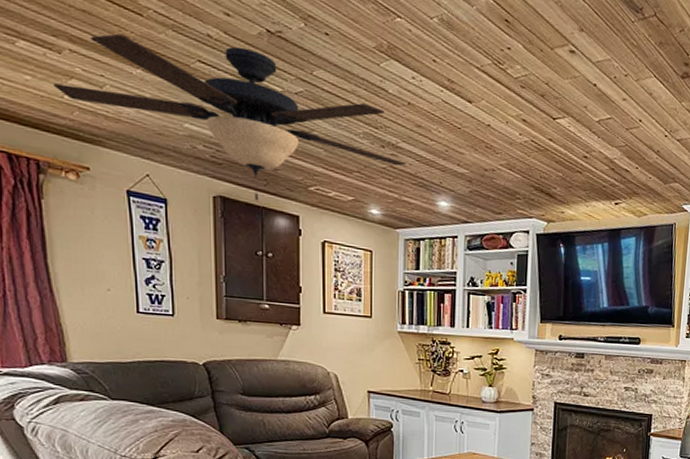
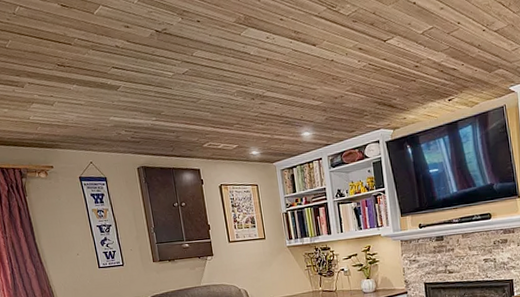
ceiling fan: present [52,33,406,221] -> none [21,48,273,180]

